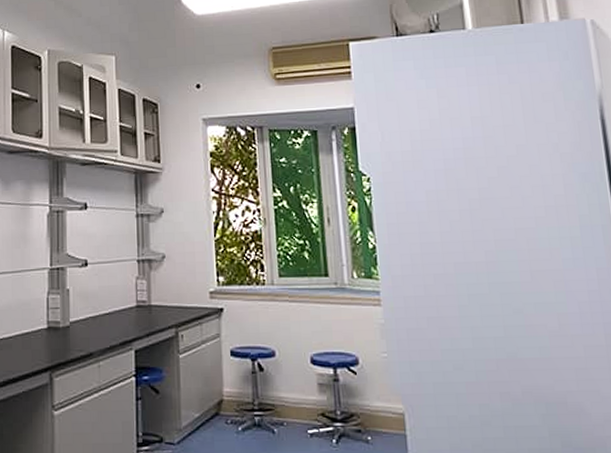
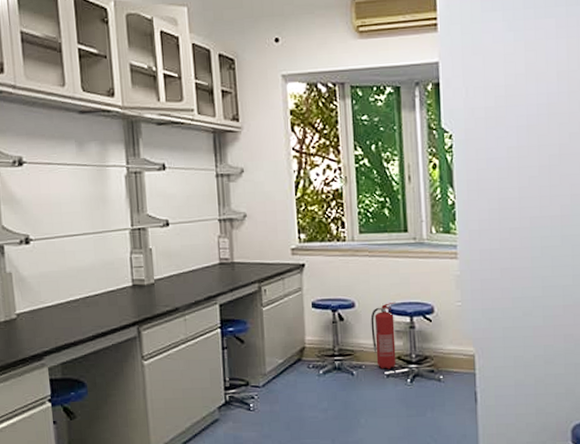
fire extinguisher: none [292,351,320,428] -> present [370,301,396,370]

